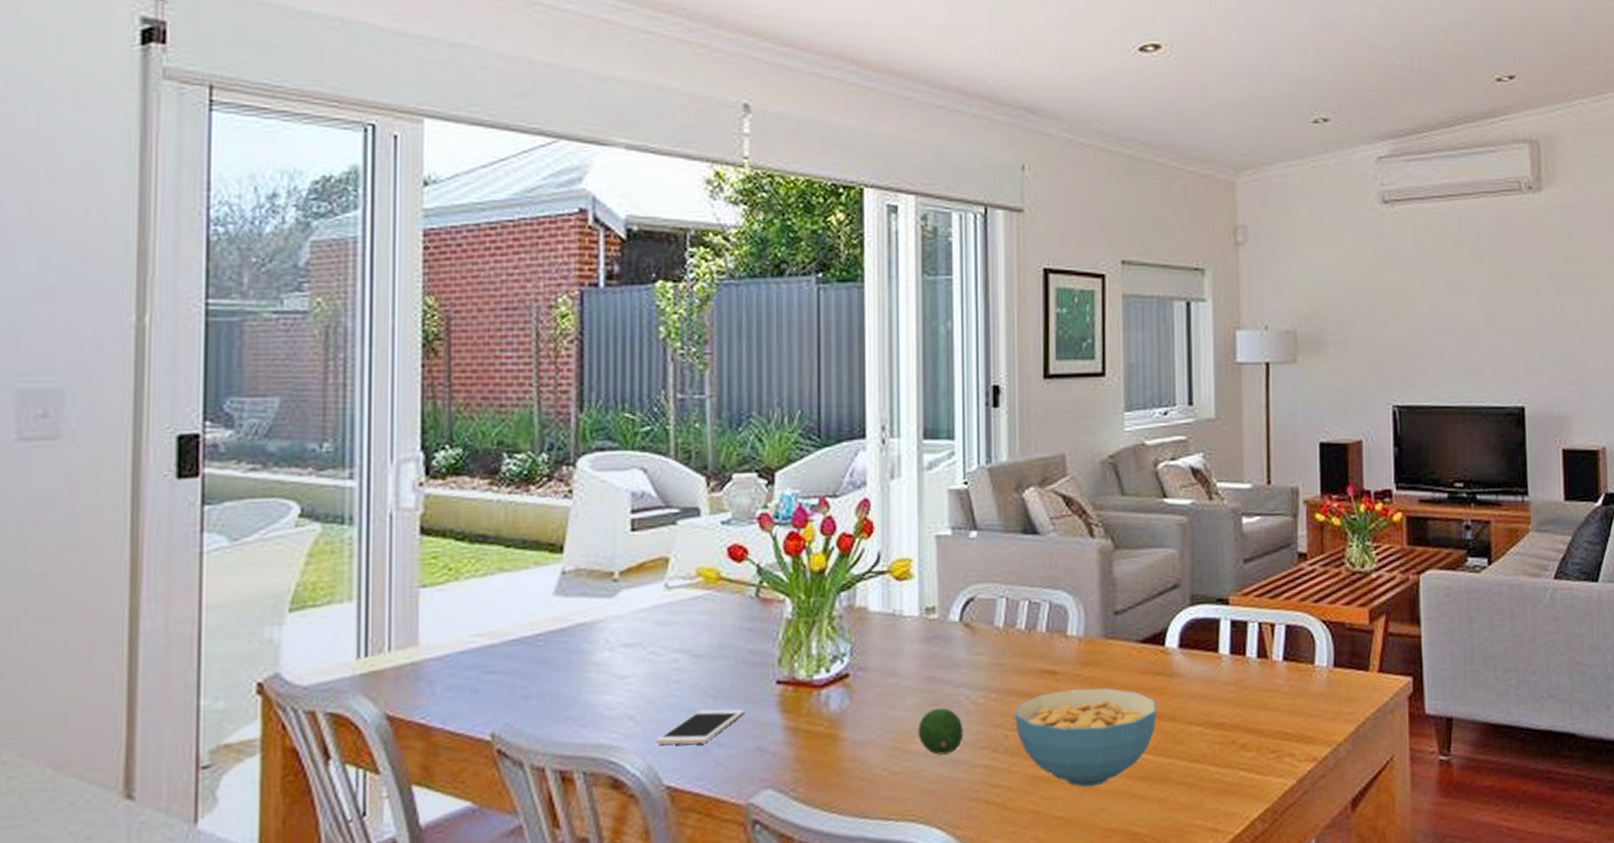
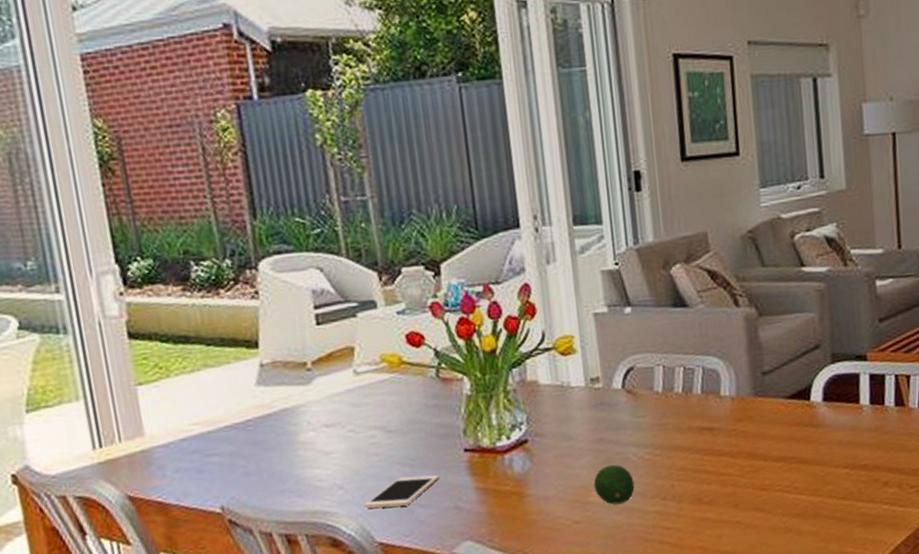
cereal bowl: present [1015,688,1156,787] -> none [679,440,806,525]

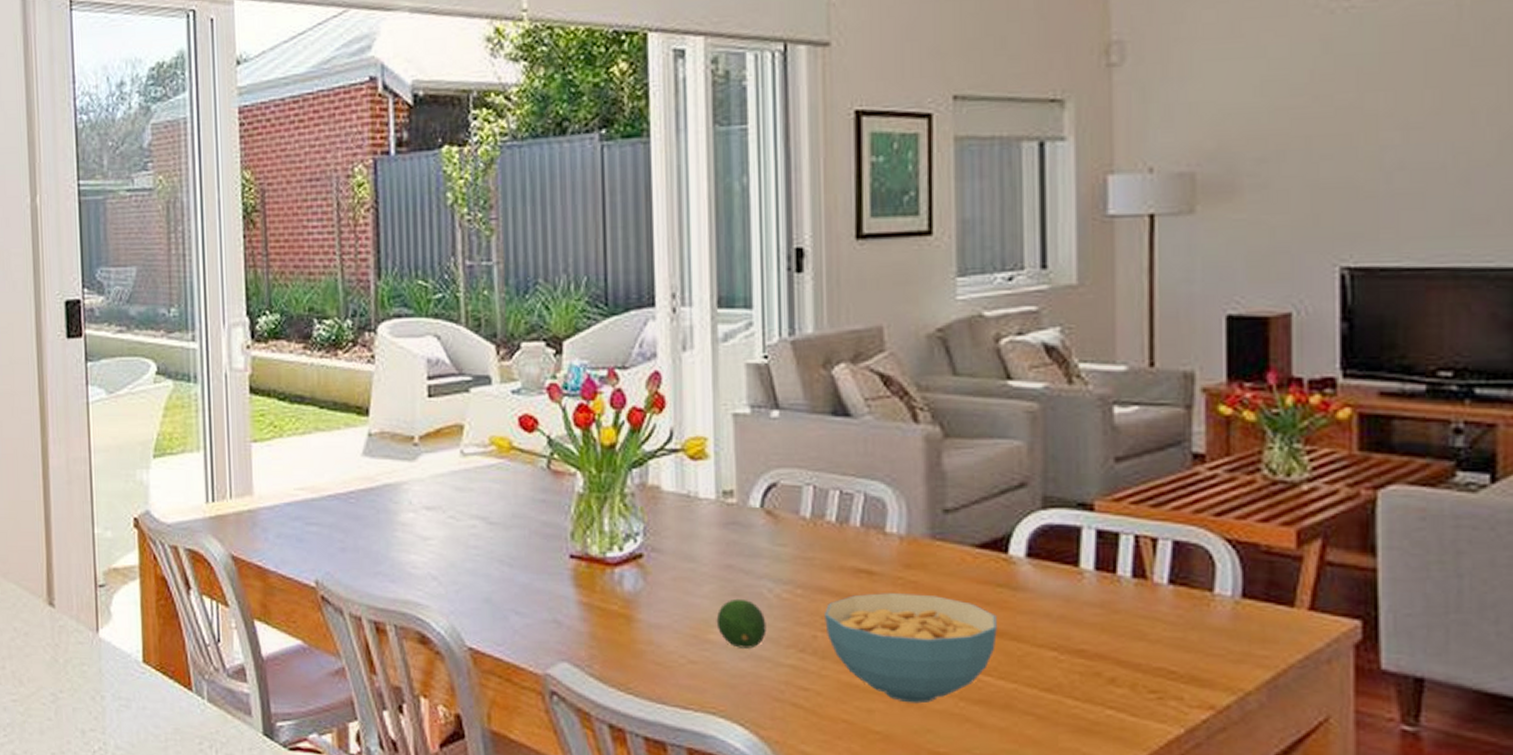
cell phone: present [364,474,439,509] -> none [457,577,540,611]
cereal bowl: none [679,440,806,525] -> present [825,593,997,704]

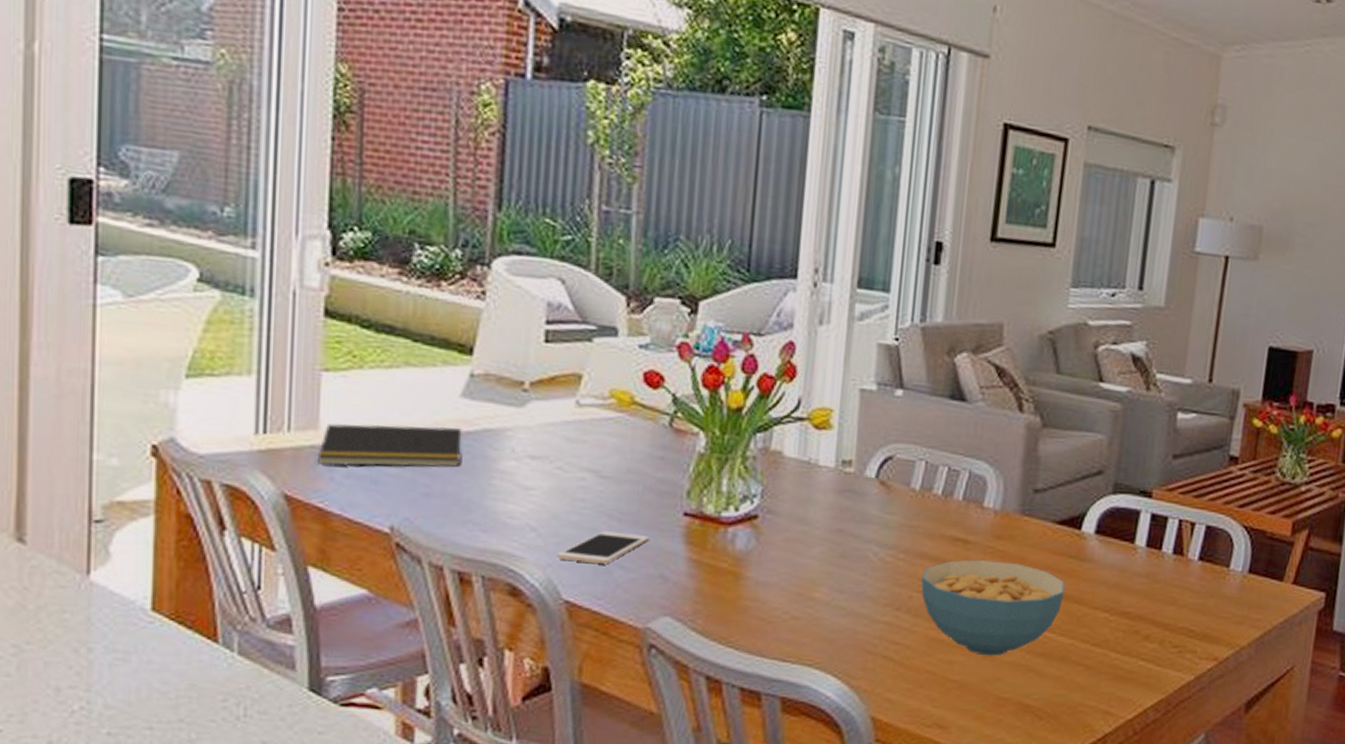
notepad: none [253,484,368,527] -> present [316,423,463,468]
cell phone: none [457,577,540,611] -> present [557,531,649,565]
fruit: present [716,598,766,649] -> none [822,560,869,606]

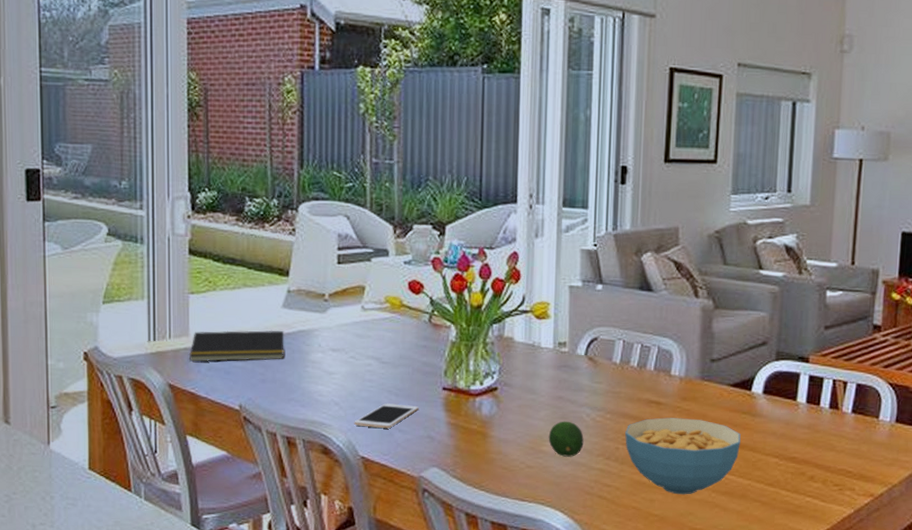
fruit: none [822,560,869,606] -> present [548,421,584,457]

